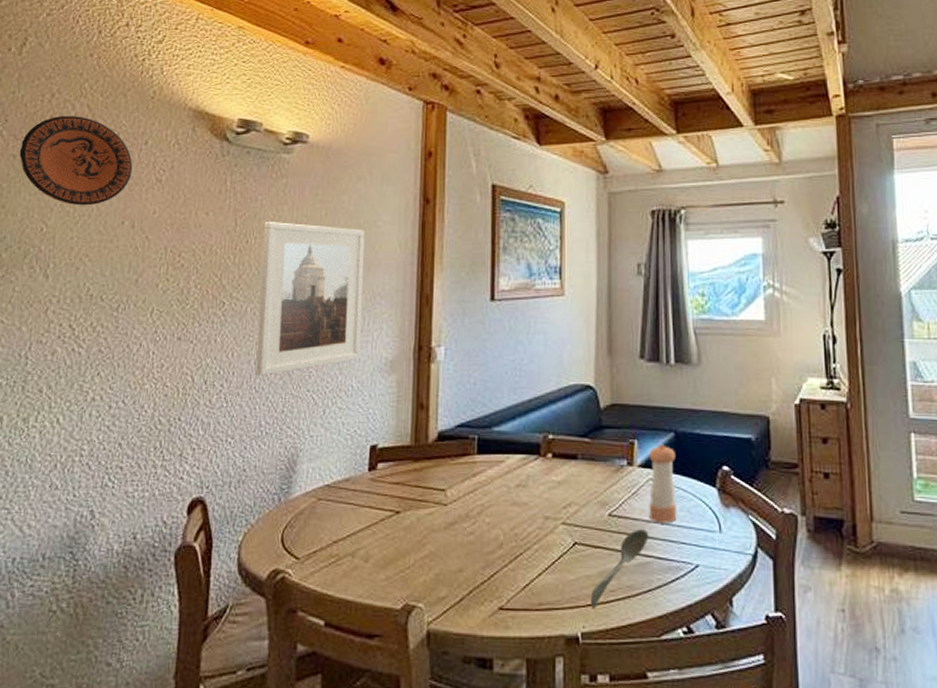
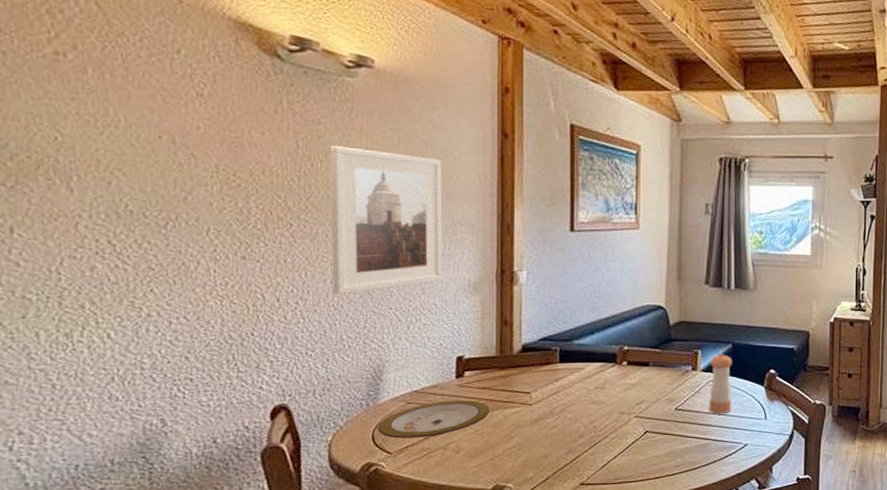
decorative plate: present [19,115,133,206] -> none [10,10,165,116]
plate: none [287,497,403,542] -> present [377,400,491,439]
spoon: present [590,529,649,609] -> none [658,419,708,480]

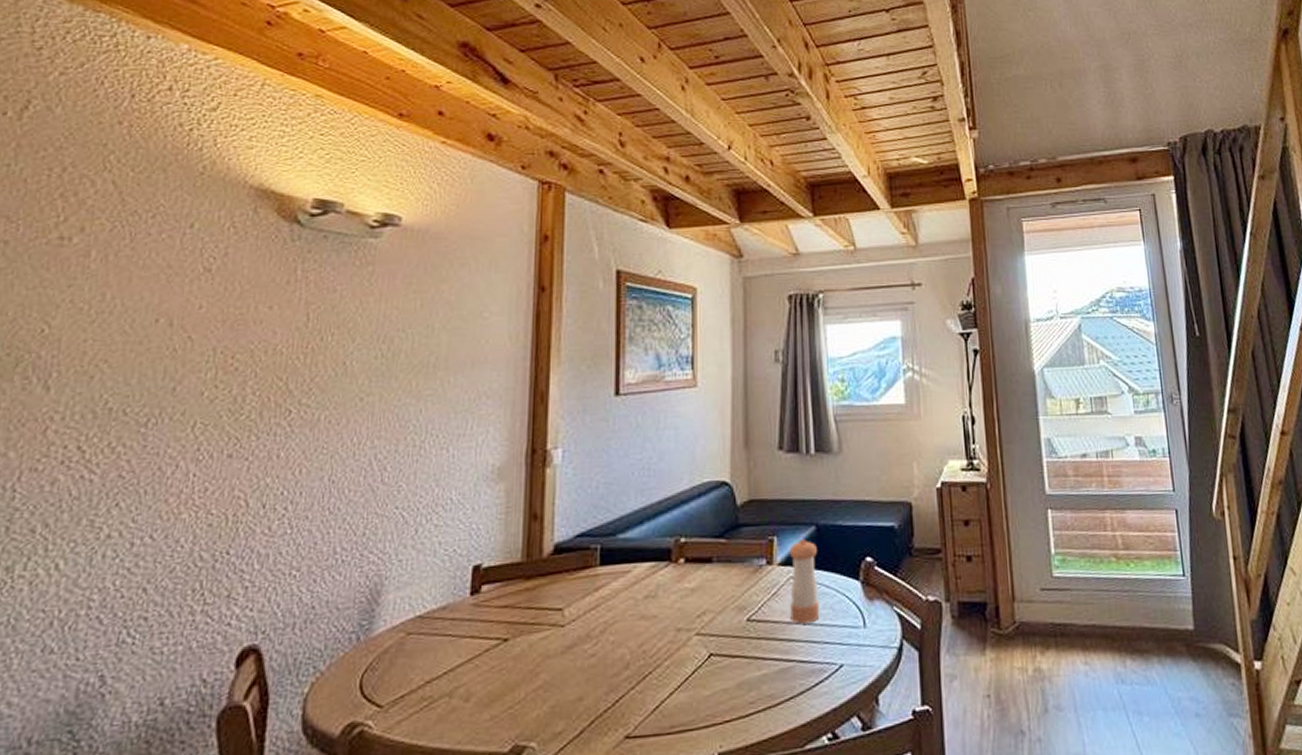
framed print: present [330,146,443,295] -> none [330,315,469,495]
plate: present [377,400,491,439] -> none [367,624,512,685]

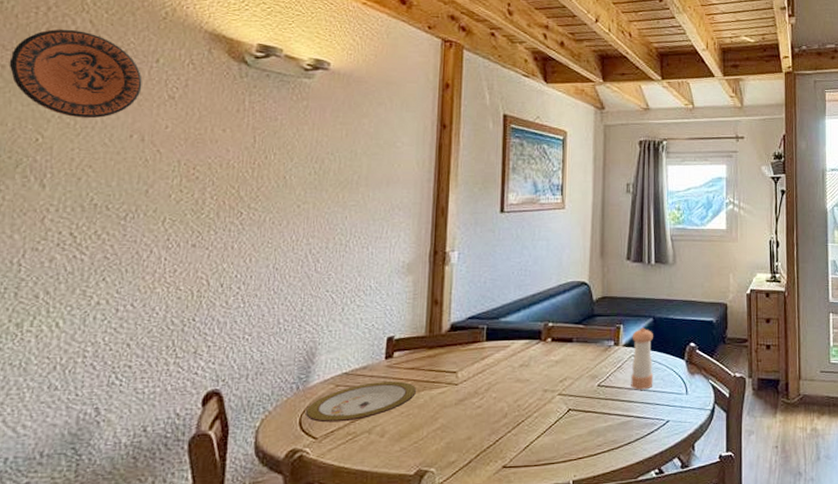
decorative plate: none [13,193,173,302] -> present [9,29,143,119]
plate: none [367,624,512,685] -> present [305,381,417,423]

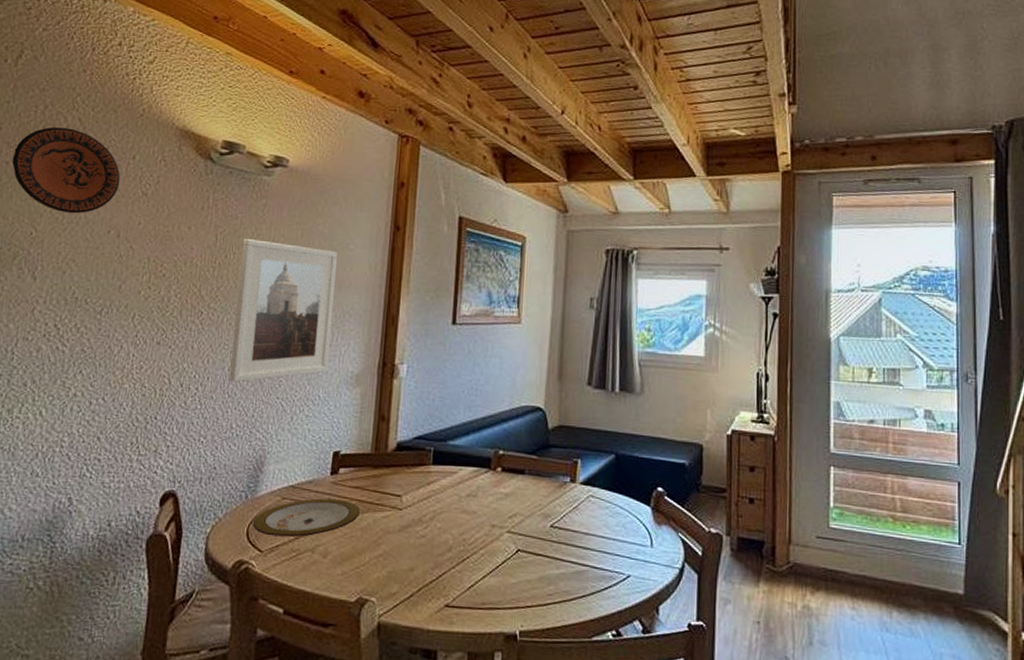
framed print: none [274,140,385,279] -> present [229,239,338,382]
pepper shaker: present [631,328,653,390] -> none [587,464,615,537]

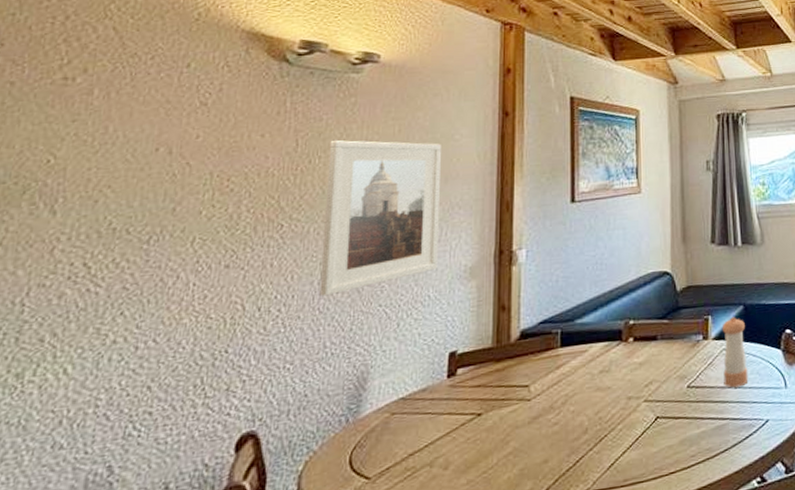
decorative plate: present [12,126,121,214] -> none [19,38,171,134]
plate: present [252,498,361,538] -> none [356,402,485,459]
pepper shaker: none [587,464,615,537] -> present [722,317,749,388]

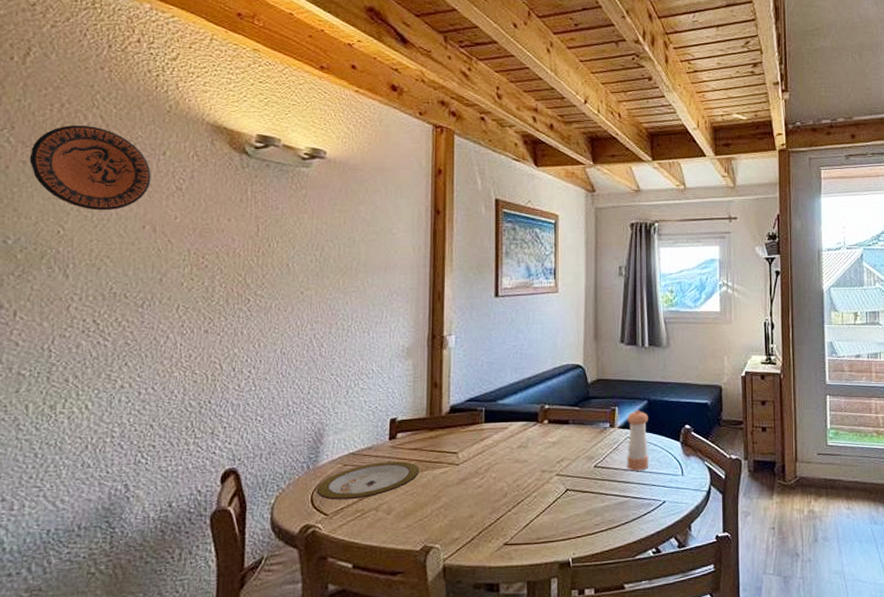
decorative plate: none [19,38,171,134] -> present [29,124,151,211]
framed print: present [319,140,442,297] -> none [282,228,382,363]
plate: none [356,402,485,459] -> present [316,461,420,500]

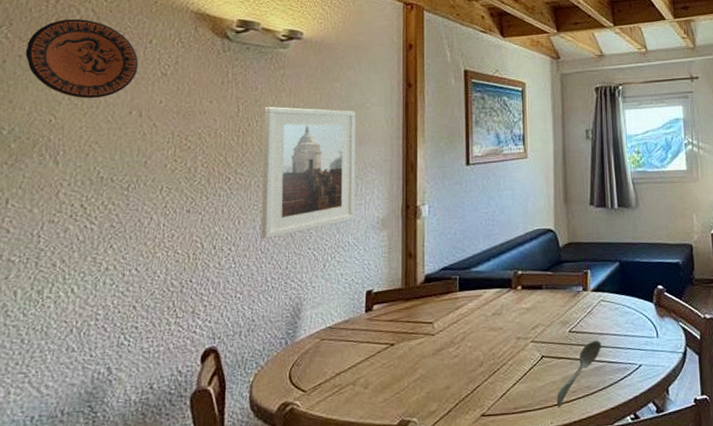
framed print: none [282,228,382,363] -> present [261,107,356,239]
plate: present [316,461,420,500] -> none [294,333,397,376]
spoon: none [579,476,627,540] -> present [556,340,602,408]
pepper shaker: present [627,410,649,471] -> none [600,272,624,335]

